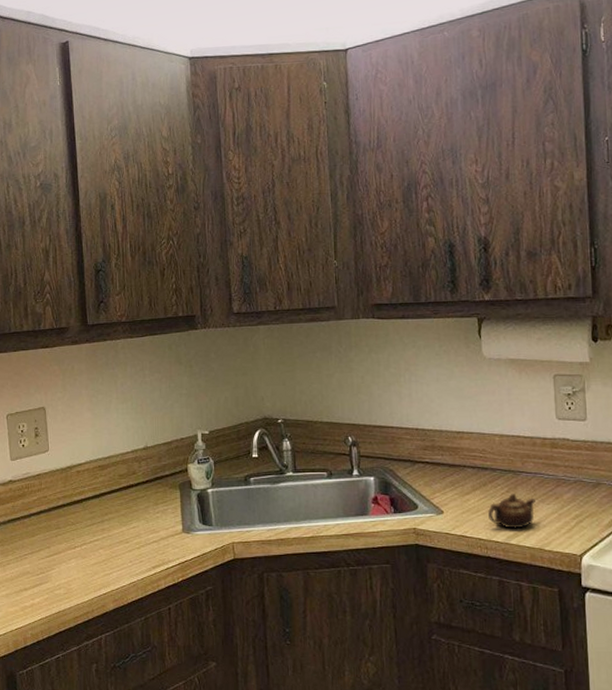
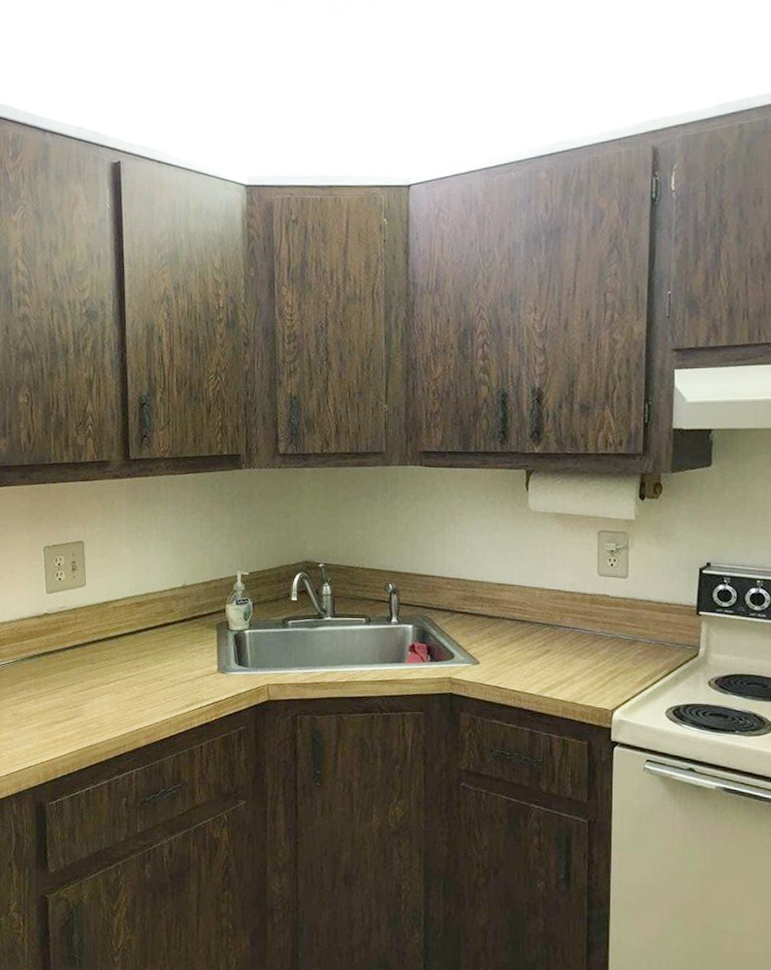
teapot: present [488,493,535,529] -> none [524,646,571,682]

